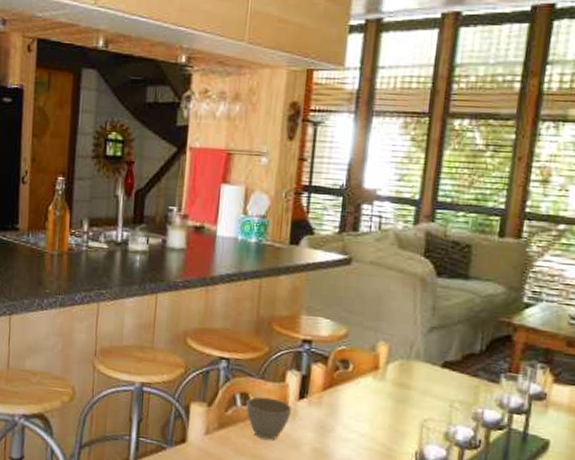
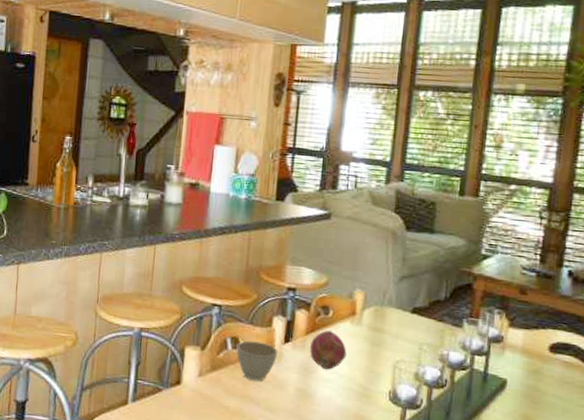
fruit: none [327,386,369,428] -> present [310,330,347,370]

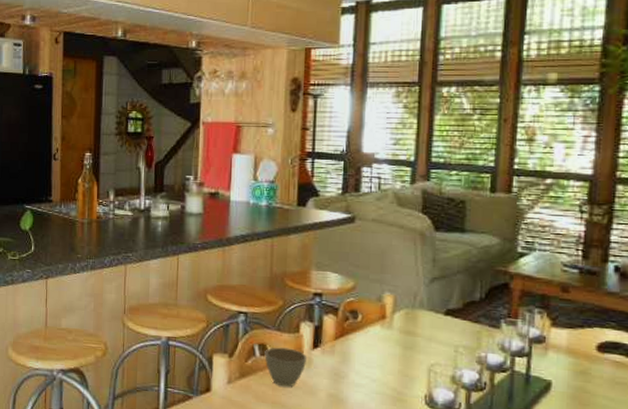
fruit: present [310,330,347,370] -> none [340,335,378,374]

